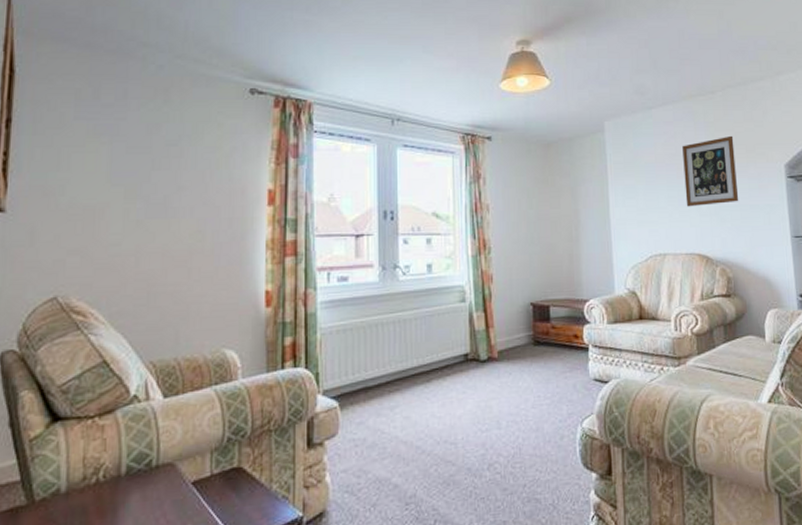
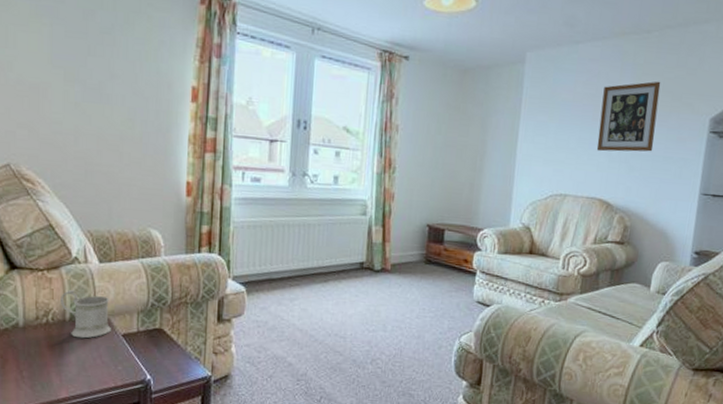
mug: none [115,436,178,496] -> present [60,290,111,339]

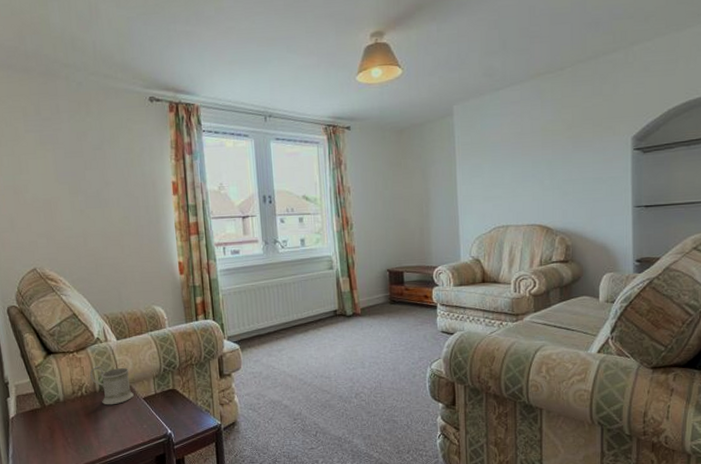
wall art: present [596,81,661,152] -> none [528,111,582,183]

